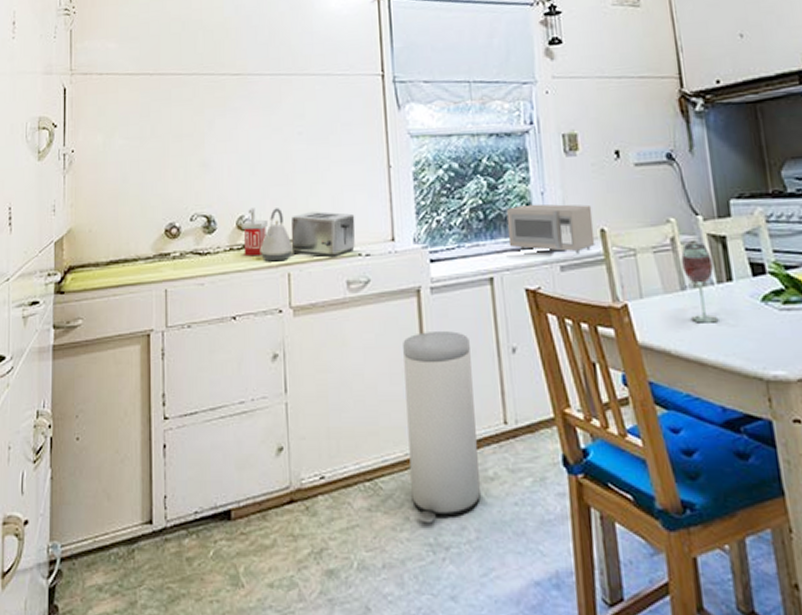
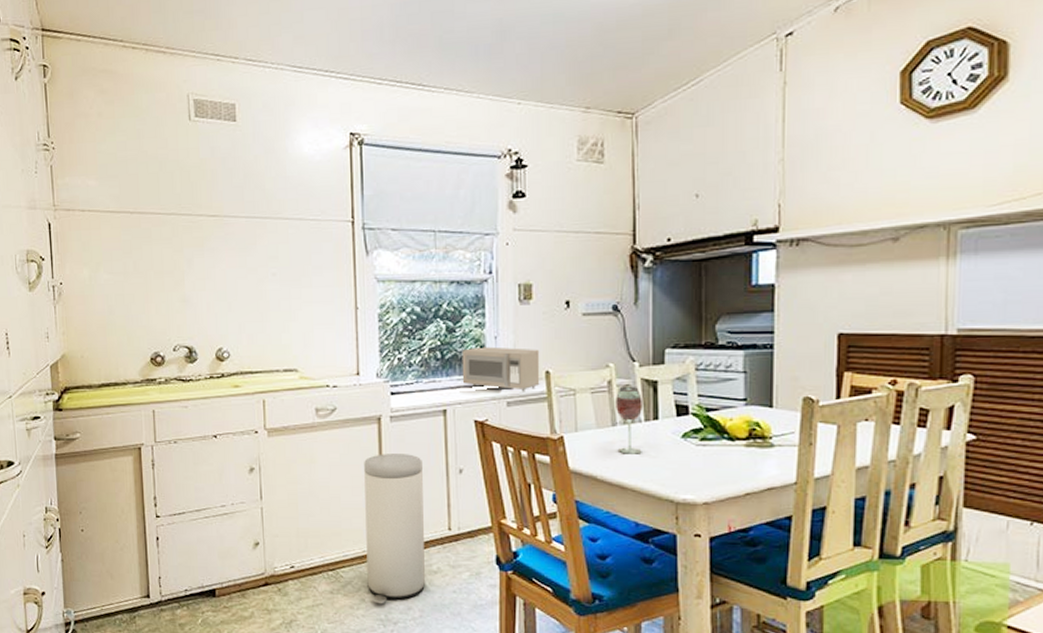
soap dispenser: present [241,207,269,256] -> none [220,341,245,384]
kettle: present [259,208,293,262] -> none [237,342,267,390]
toaster: present [290,211,356,258] -> none [265,347,324,388]

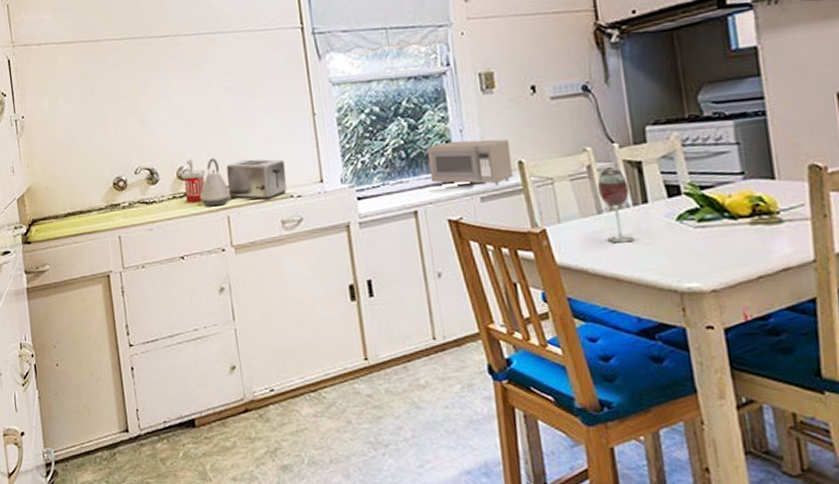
soap dispenser: none [220,341,245,384] -> present [181,159,206,203]
kettle: none [237,342,267,390] -> present [200,158,230,207]
toaster: none [265,347,324,388] -> present [226,159,287,201]
pedal bin: present [364,454,425,605] -> none [336,261,414,426]

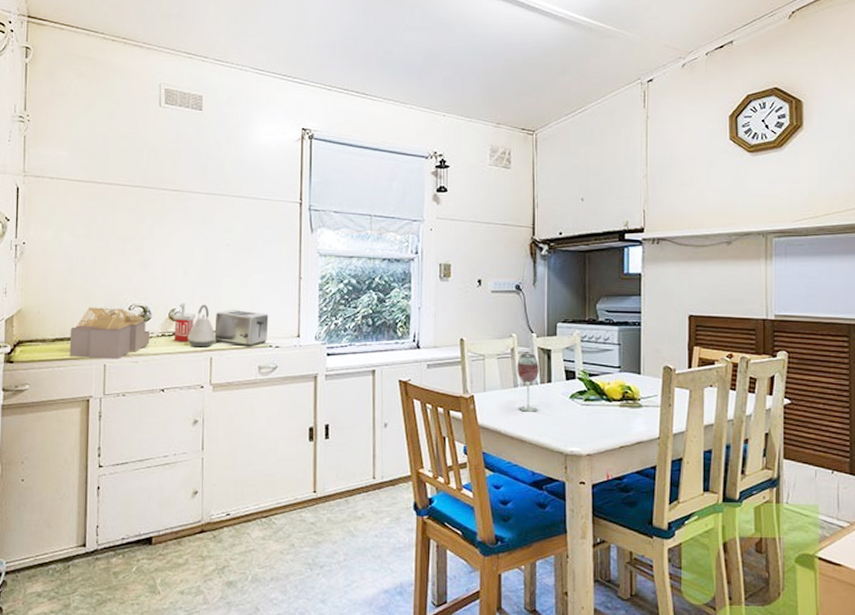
architectural model: none [80,173,161,232] -> present [69,307,151,360]
microwave: present [427,139,514,186] -> none [389,316,456,356]

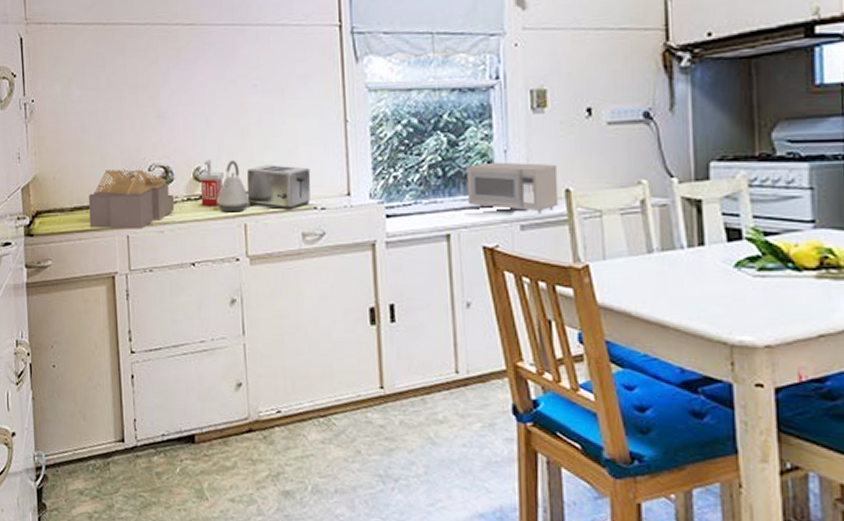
microwave: none [389,316,456,356] -> present [466,162,559,214]
wineglass: present [516,353,540,412] -> none [649,206,686,287]

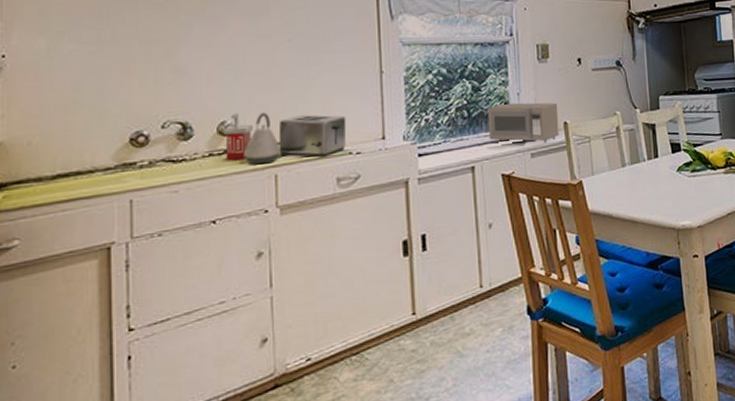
architectural model: present [88,169,175,230] -> none [78,127,194,197]

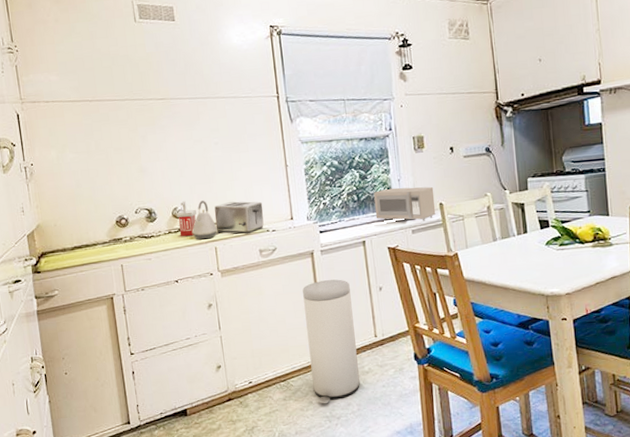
pedal bin: none [391,215,458,382] -> present [302,279,360,404]

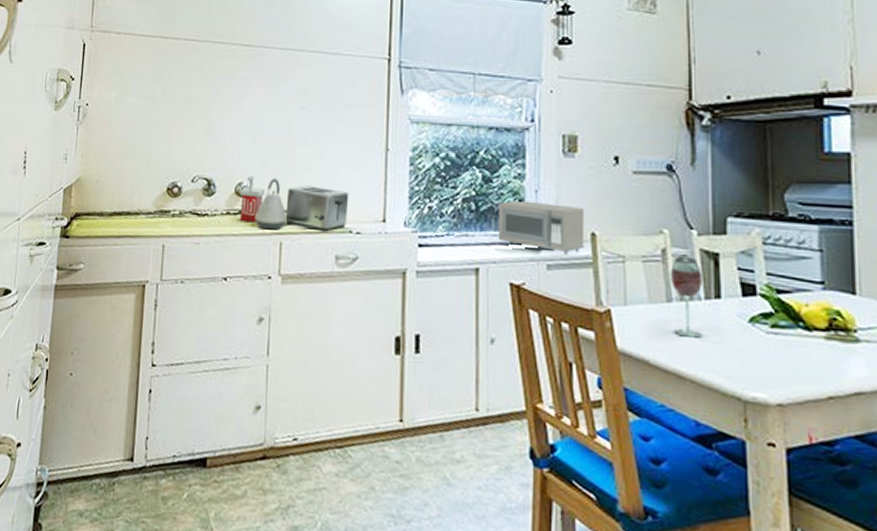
pedal bin: present [302,279,360,404] -> none [379,313,449,496]
wineglass: none [493,209,518,262] -> present [669,256,703,338]

